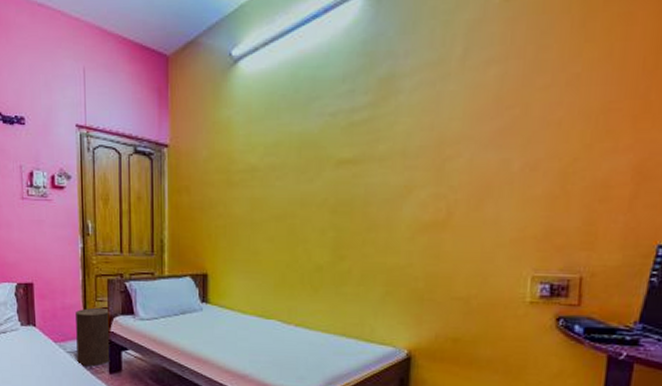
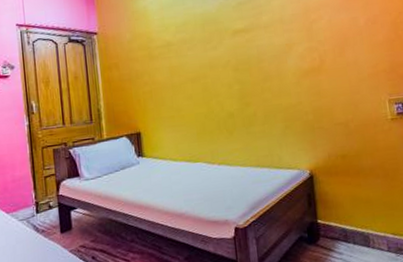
stool: present [76,307,111,367] -> none [25,174,61,231]

